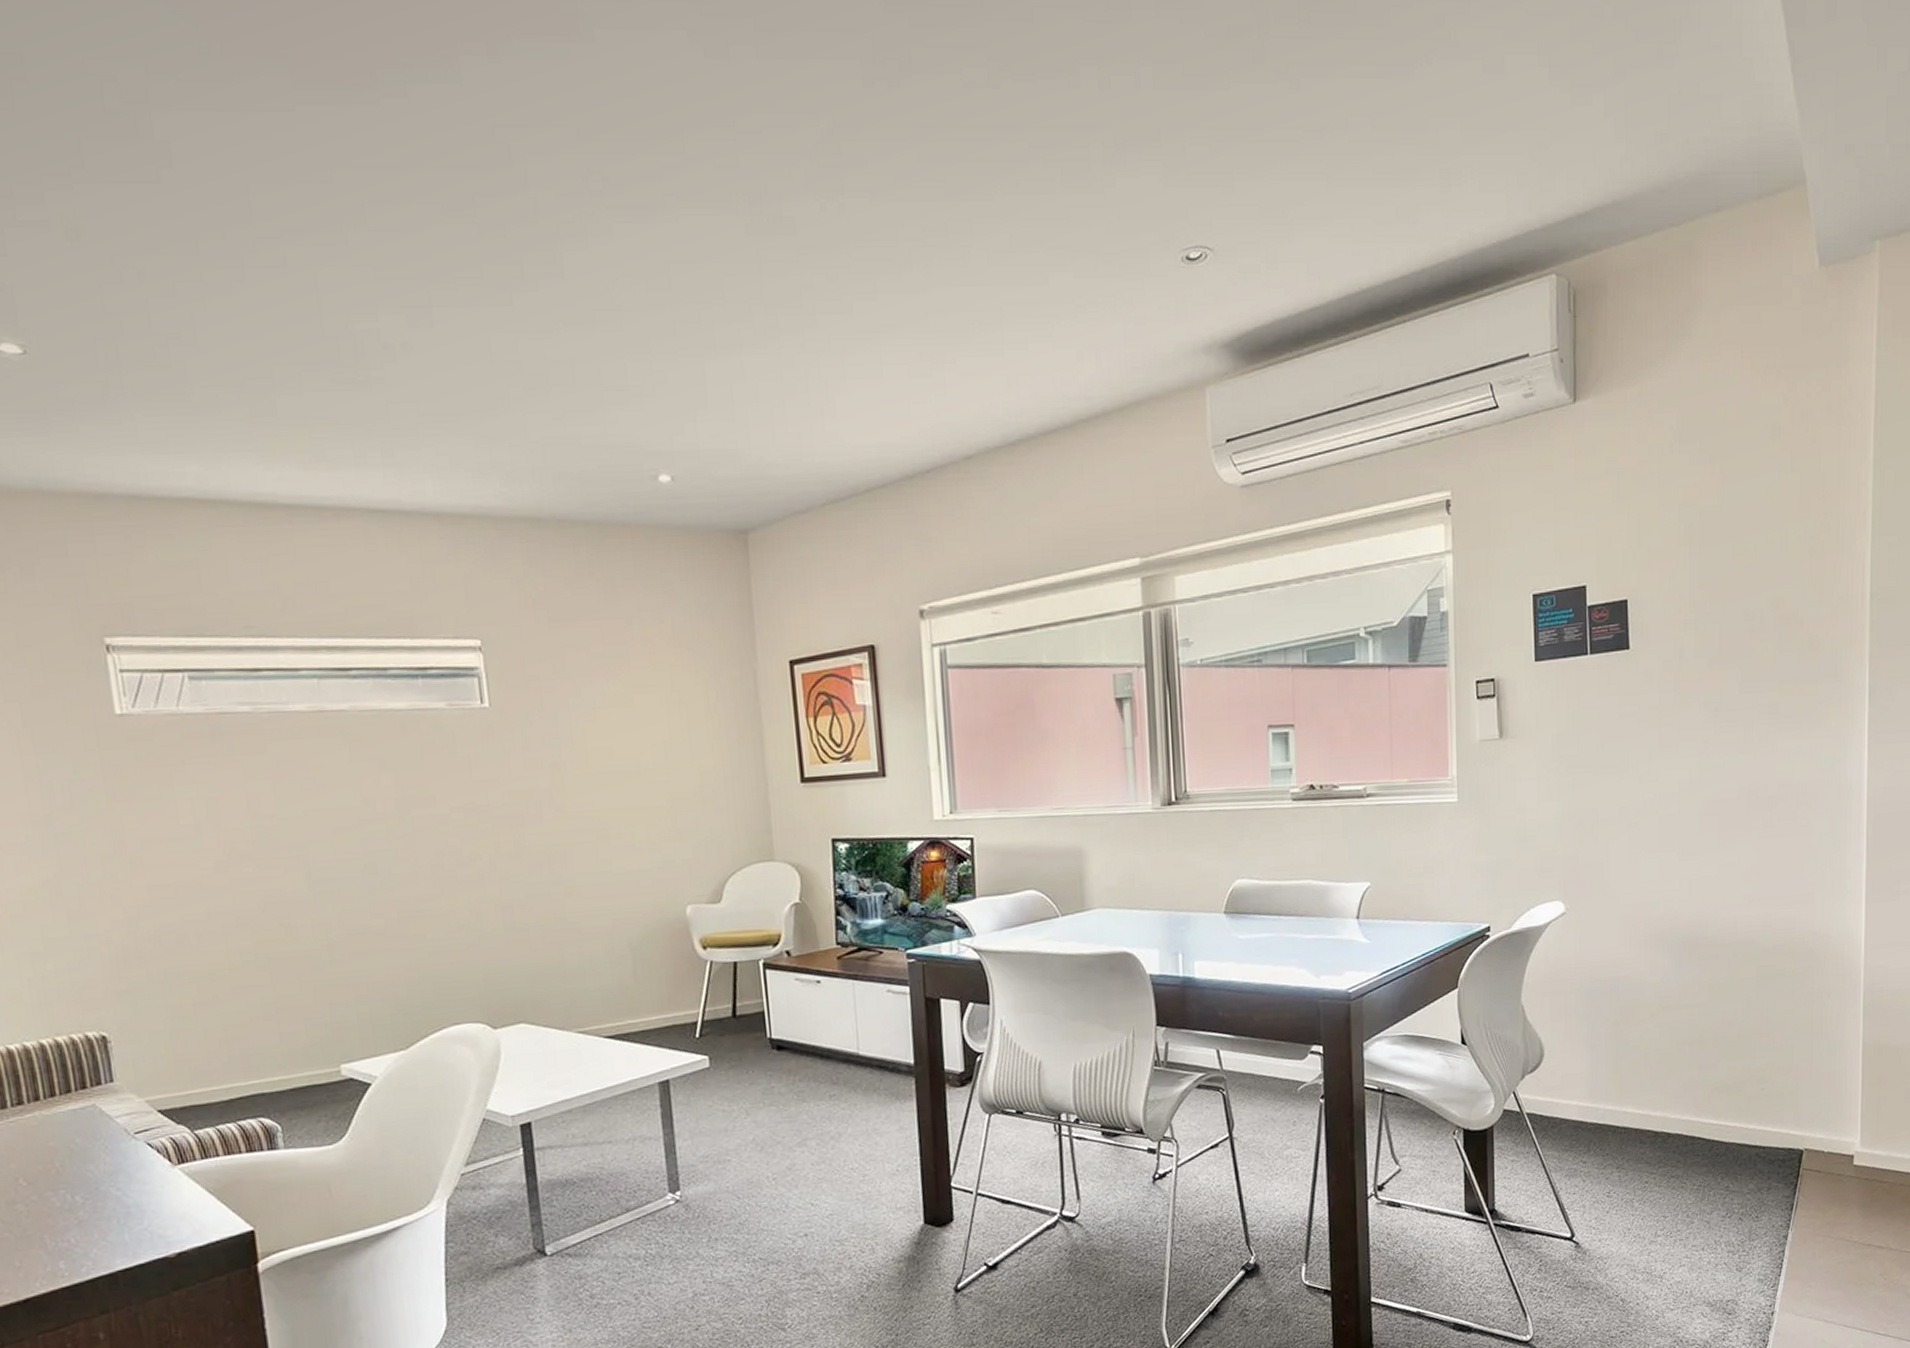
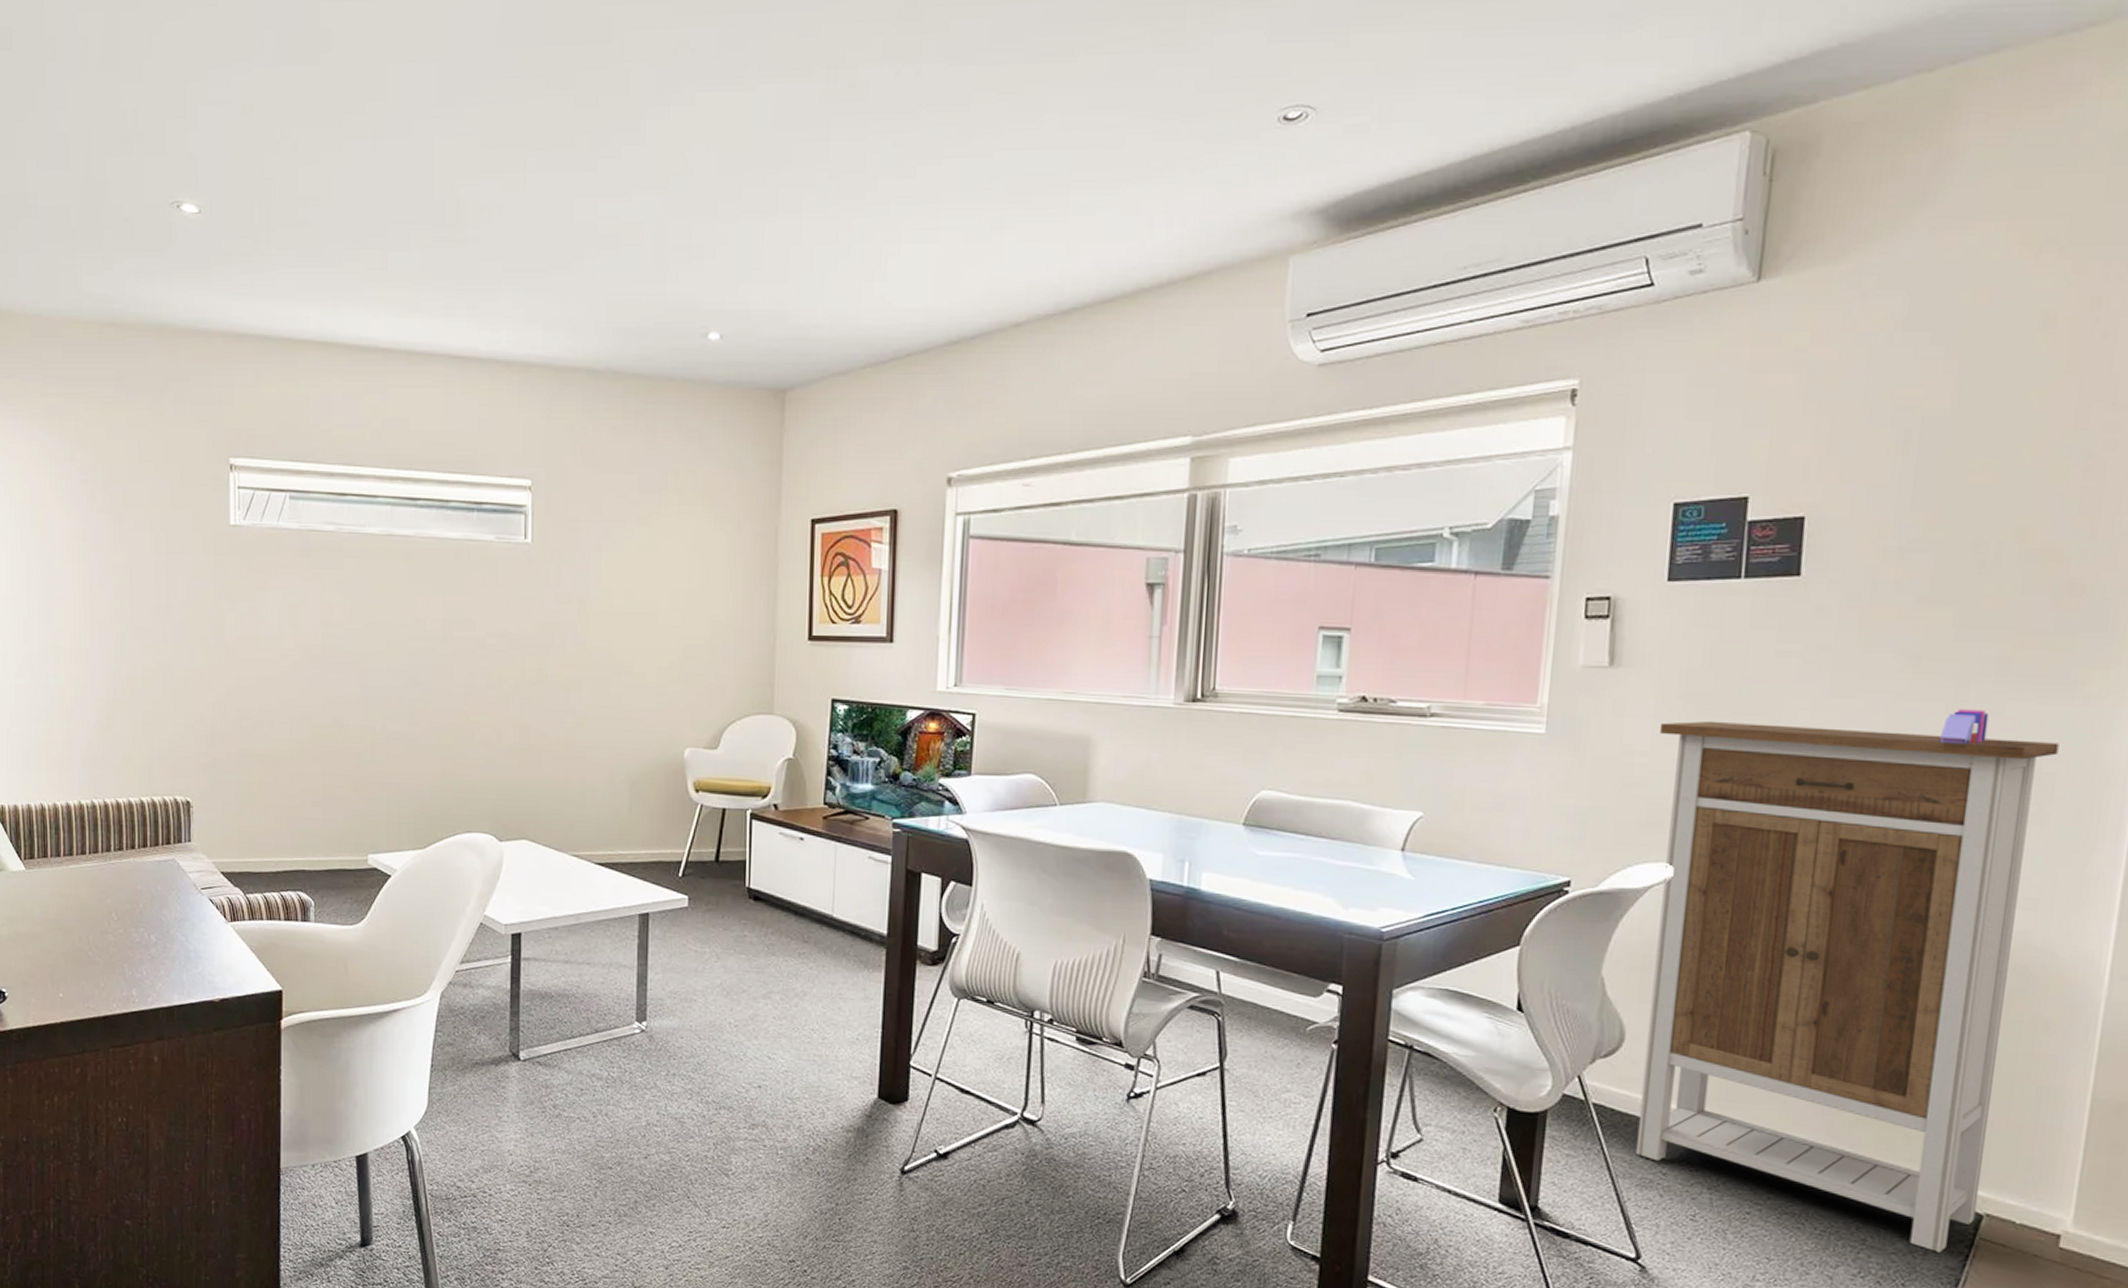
cabinet: none [1543,768,1815,1187] -> present [1635,720,2059,1253]
books: none [1737,747,1768,778] -> present [1939,709,1989,745]

